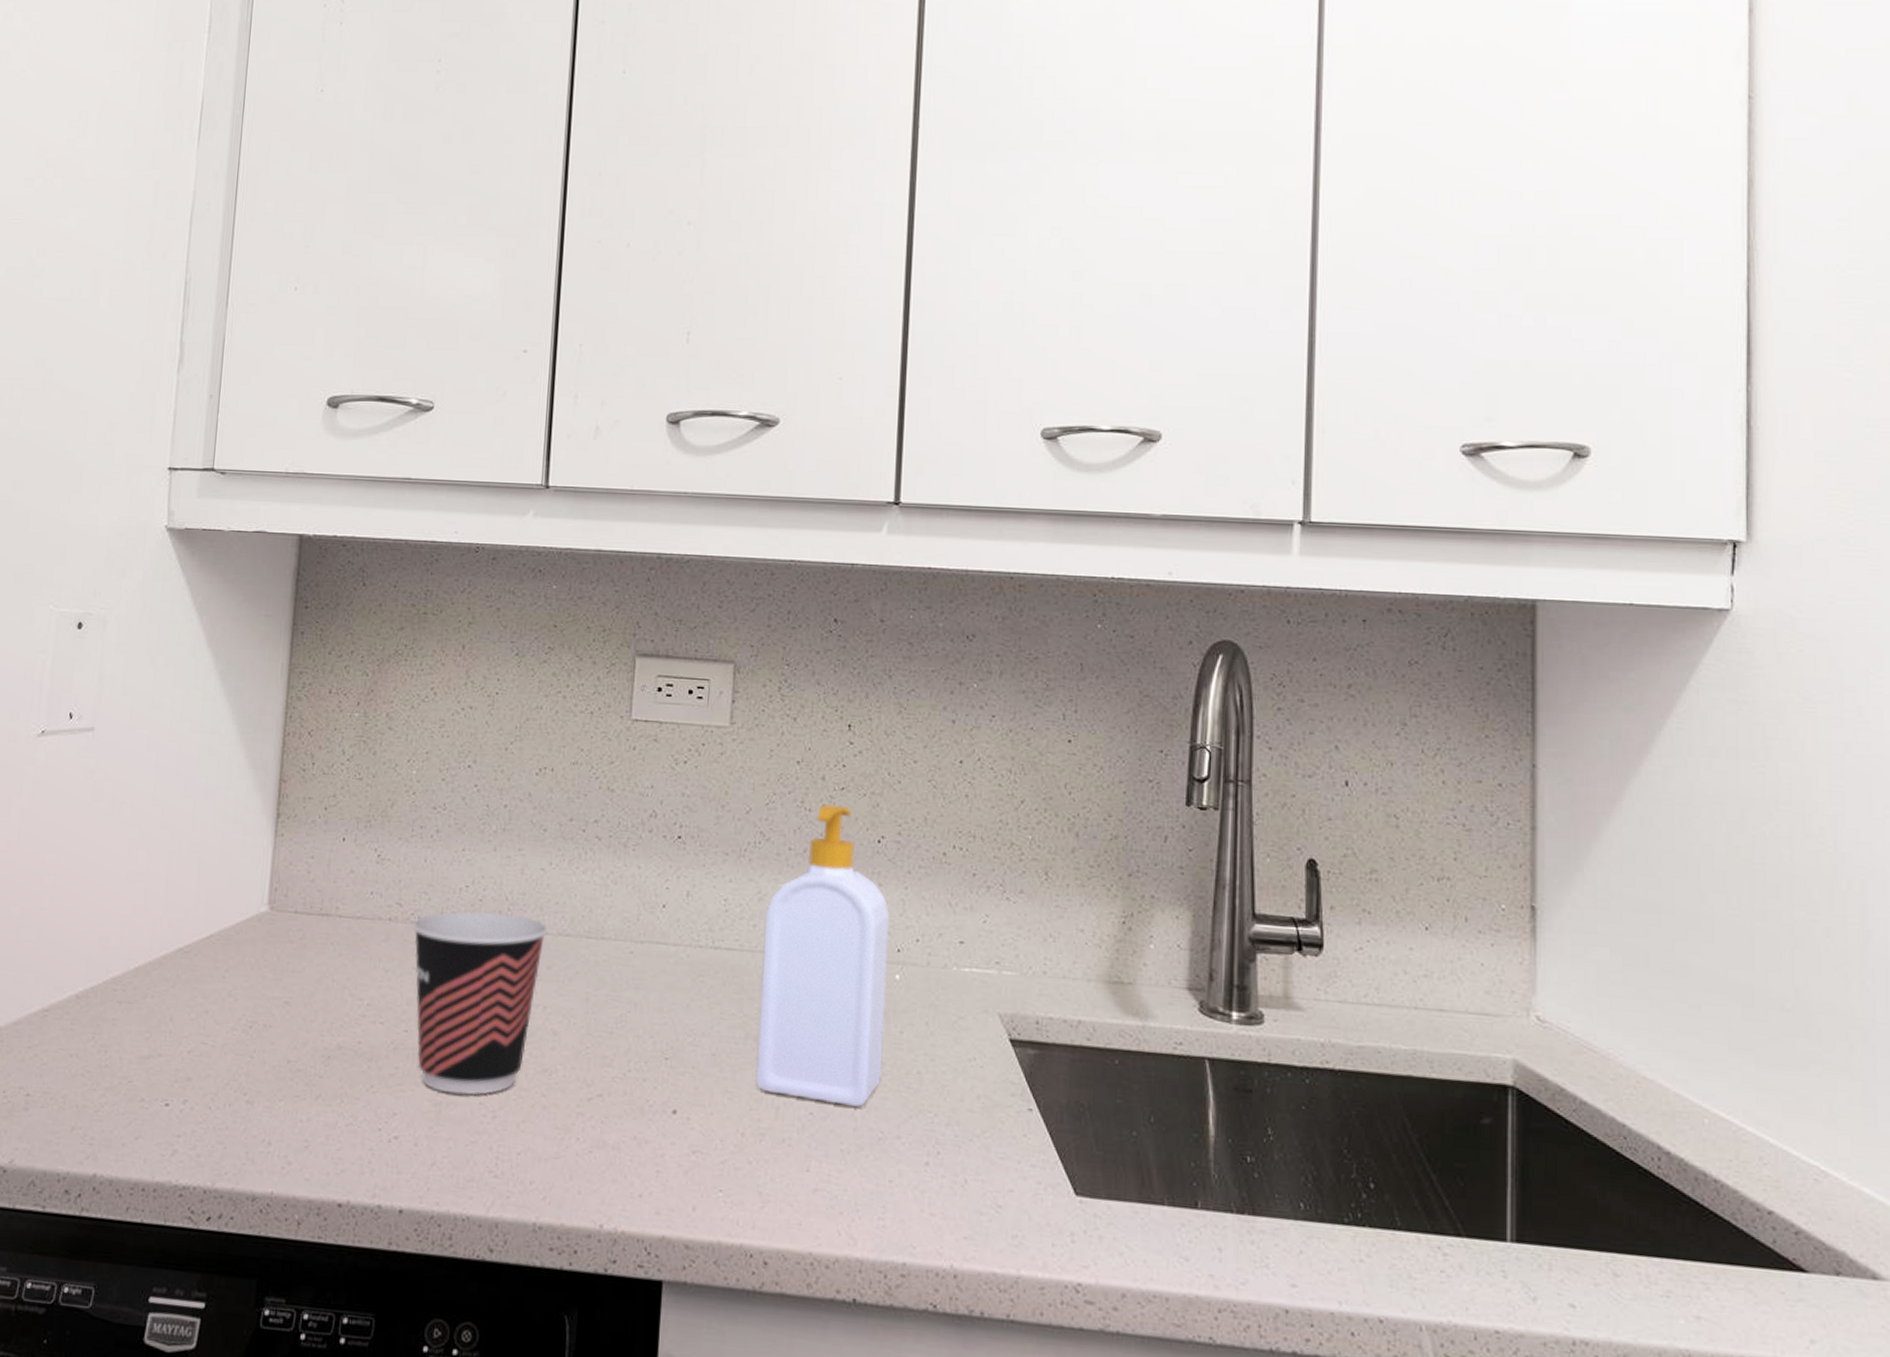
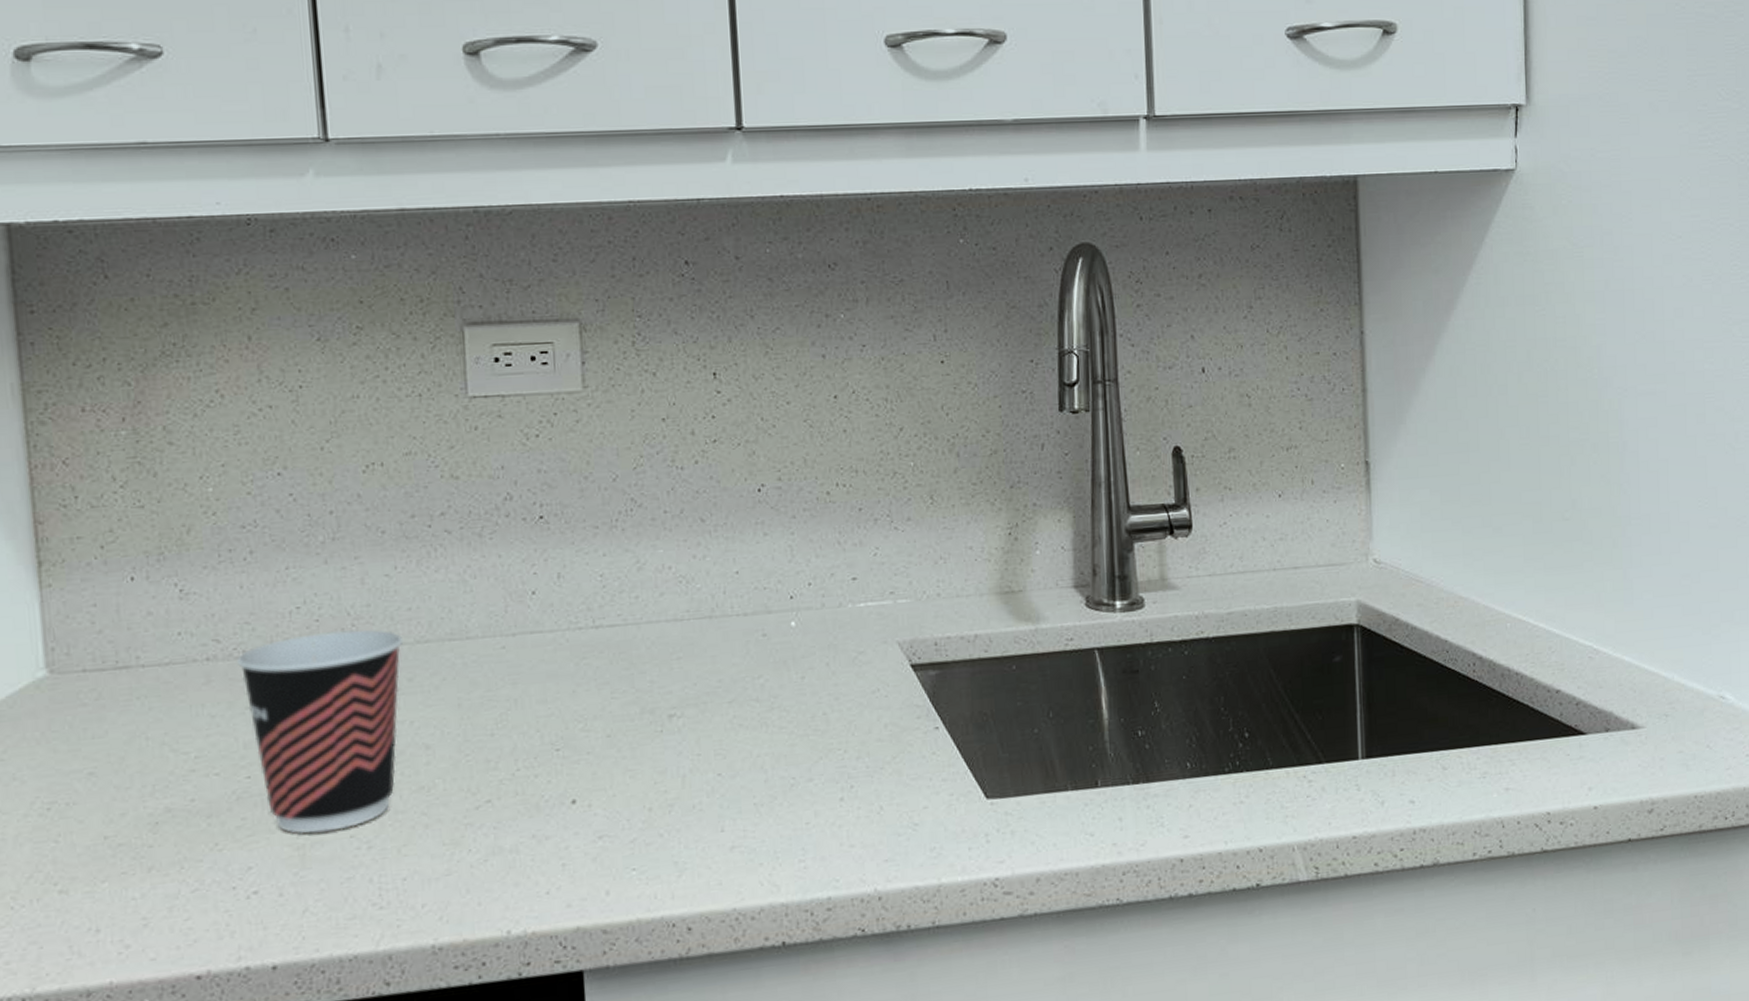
soap bottle: present [755,804,890,1108] -> none [646,458,788,763]

